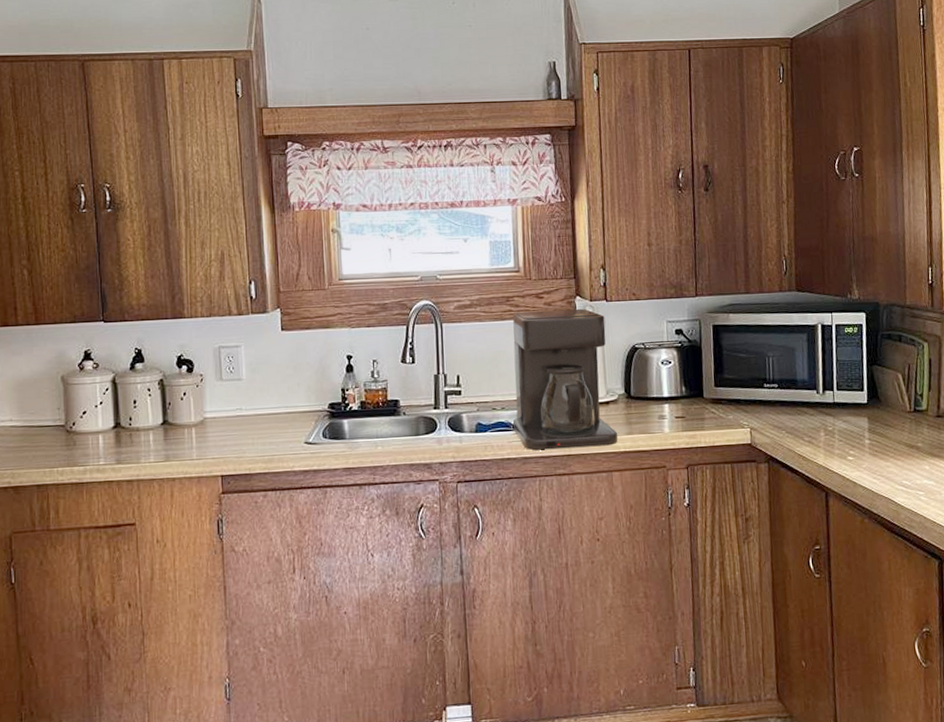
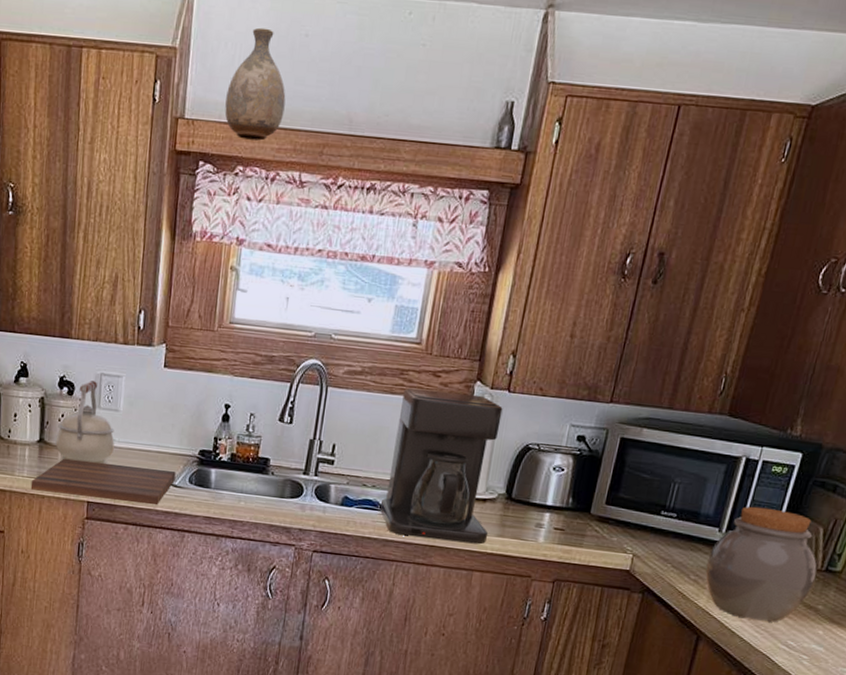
cutting board: none [159,428,309,474] -> present [30,458,176,506]
kettle: none [180,355,242,439] -> present [55,381,115,464]
vase: none [304,27,359,119] -> present [225,27,286,141]
jar: none [814,364,909,468] -> present [705,506,817,622]

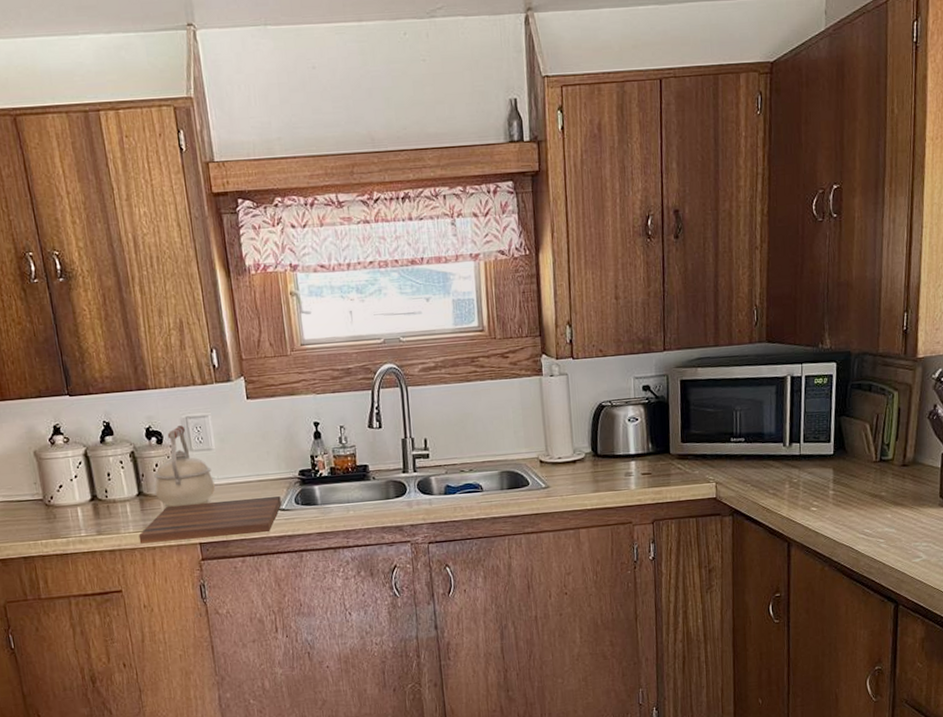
vase: present [225,27,286,141] -> none [249,66,309,172]
coffee maker: present [380,387,503,545] -> none [478,367,585,511]
jar: present [705,506,817,622] -> none [780,416,874,518]

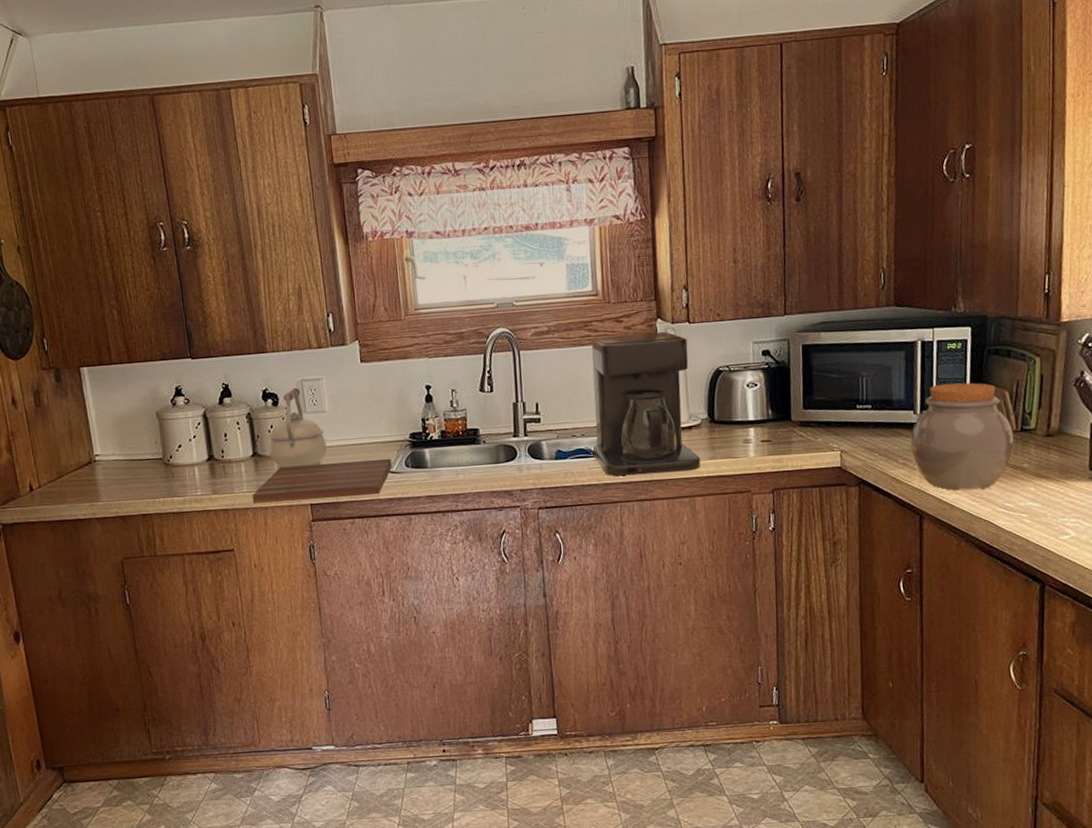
coffee maker: none [478,367,585,511] -> present [591,331,701,477]
jar: none [780,416,874,518] -> present [910,382,1014,491]

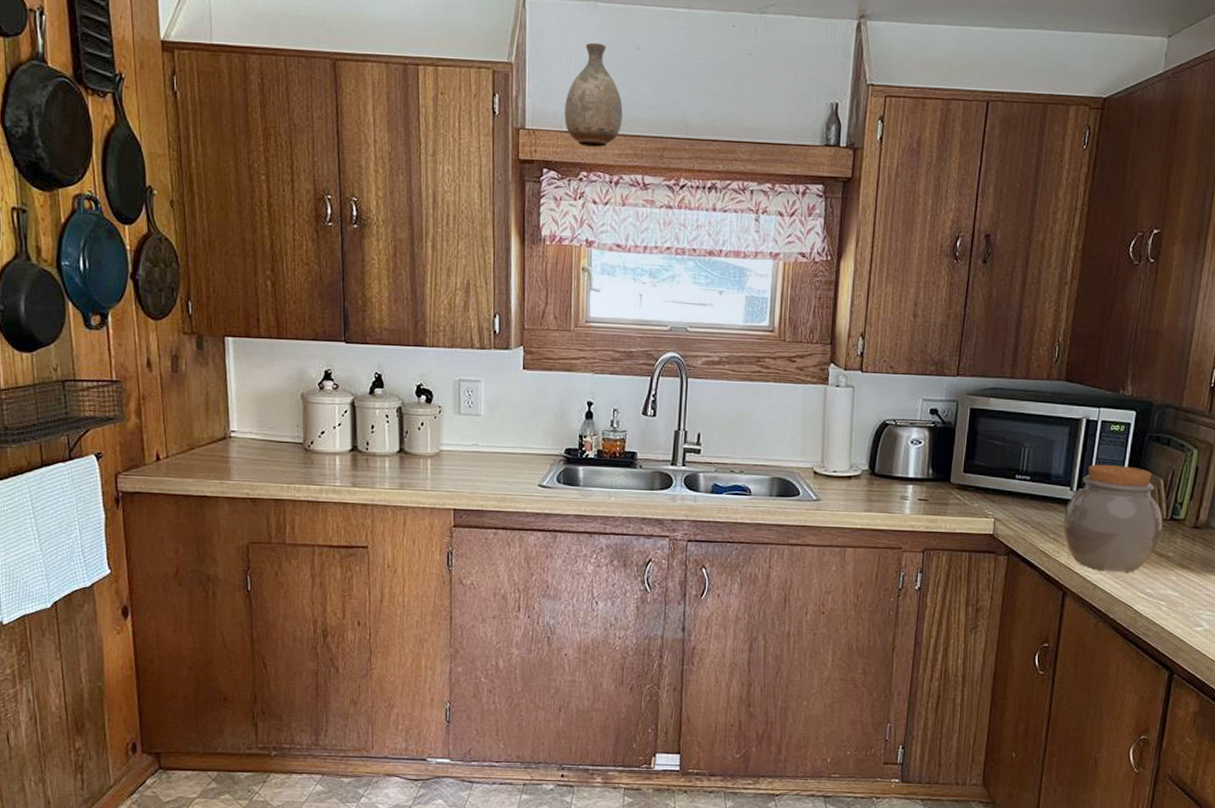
cutting board: present [252,458,392,504] -> none [393,467,543,508]
kettle: present [269,388,327,469] -> none [416,387,478,470]
vase: none [371,43,428,143] -> present [564,42,623,147]
coffee maker: present [591,331,701,477] -> none [749,374,858,521]

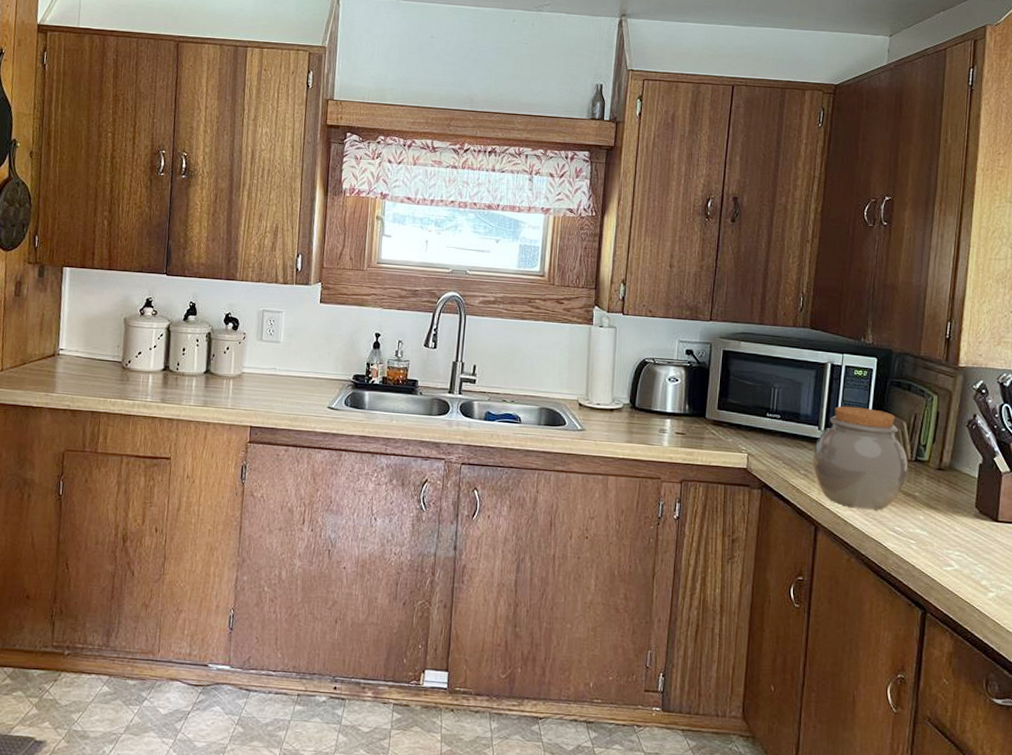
vase: present [564,42,623,147] -> none [367,32,418,116]

